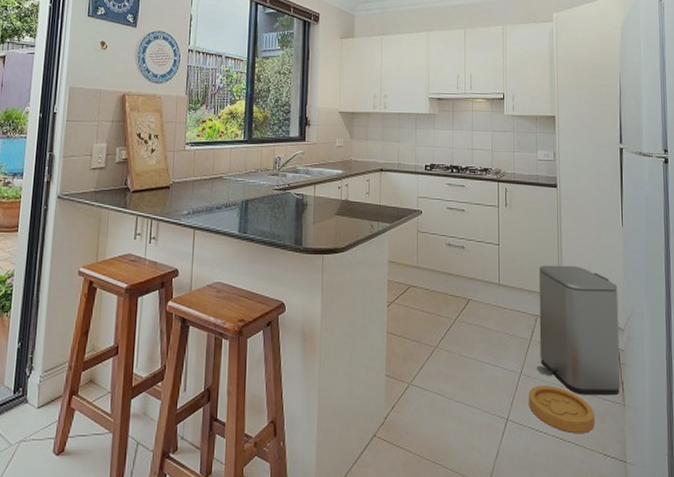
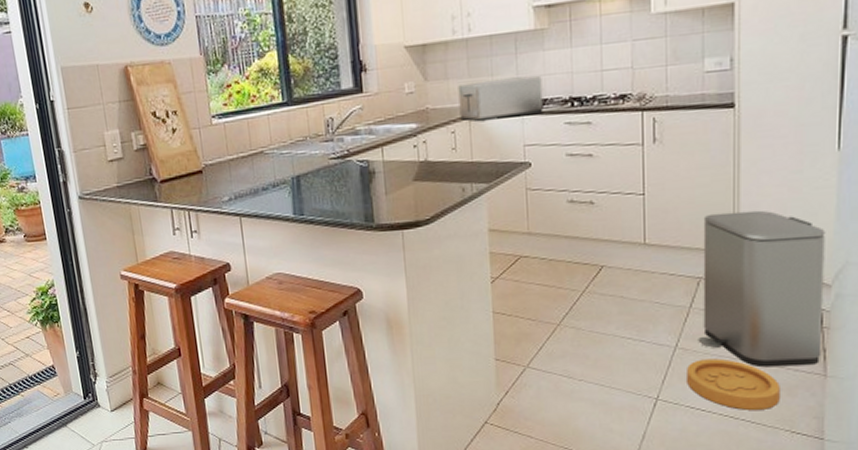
toaster: none [374,145,432,176] -> present [458,75,543,123]

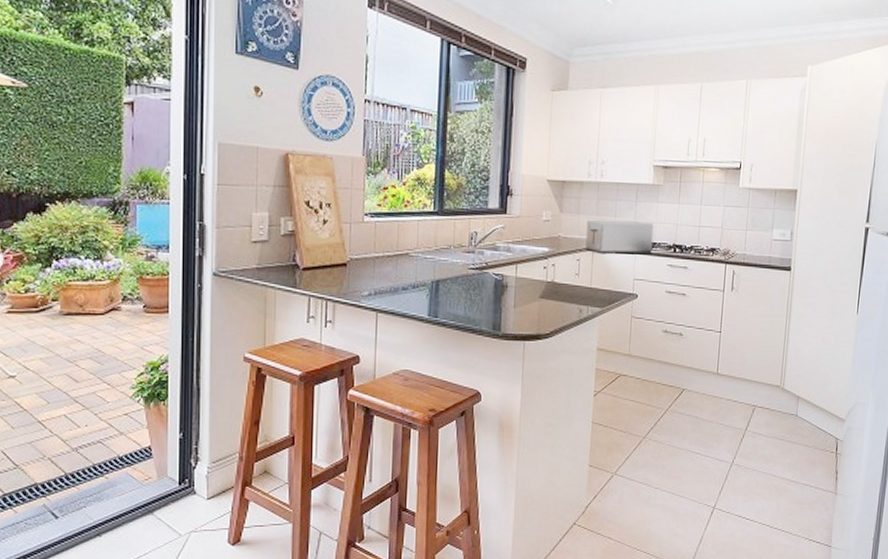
pet bowl: present [687,358,780,410] -> none [738,475,804,520]
pedal bin: present [698,210,826,368] -> none [749,353,844,485]

